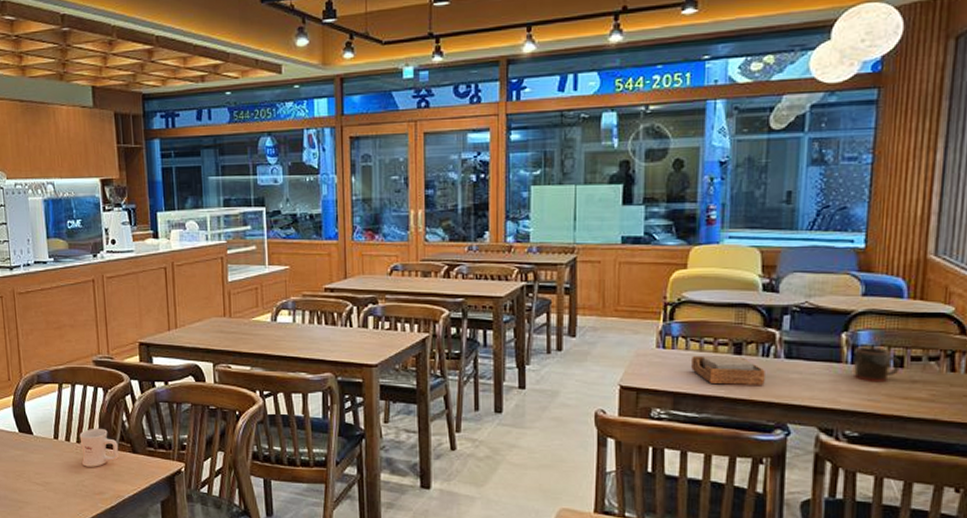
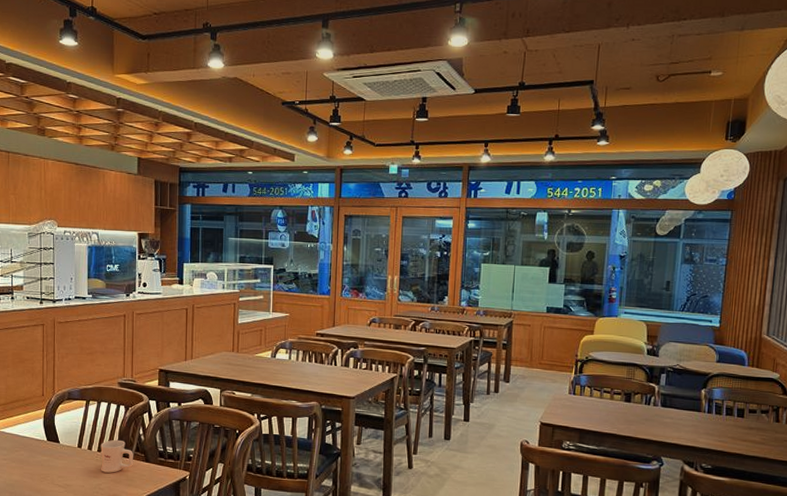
napkin holder: present [691,355,765,386] -> none [594,401,647,427]
mug: present [852,346,900,381] -> none [708,400,742,427]

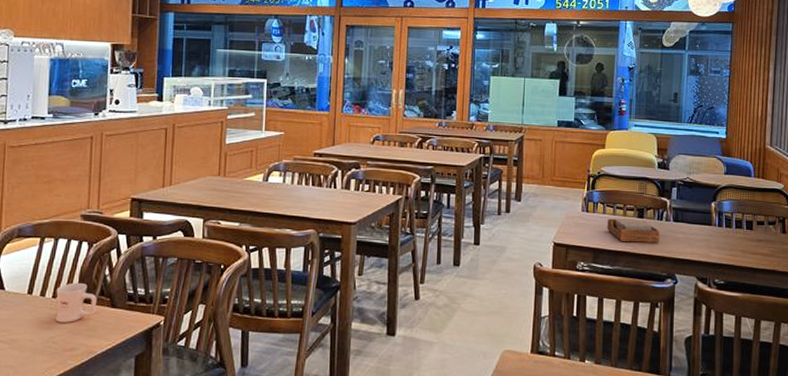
napkin holder: none [594,401,647,427] -> present [607,218,660,244]

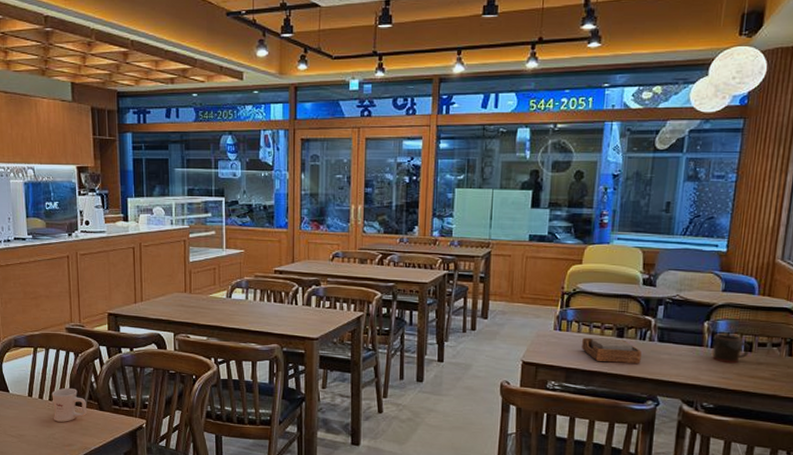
mug: none [719,213,750,240] -> present [711,333,750,363]

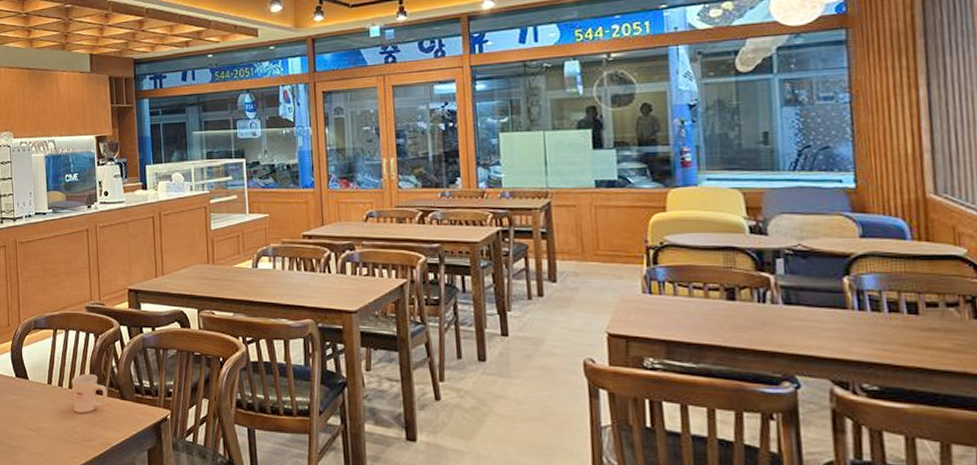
napkin holder: present [582,337,642,365] -> none [681,301,765,335]
mug: present [711,333,750,363] -> none [860,292,915,329]

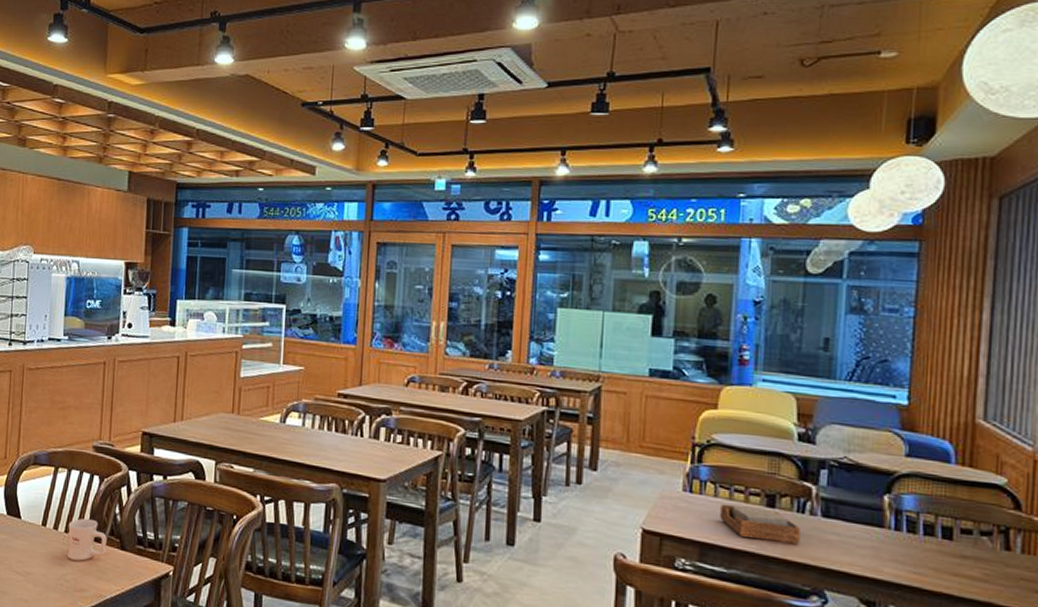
napkin holder: none [681,301,765,335] -> present [720,504,800,545]

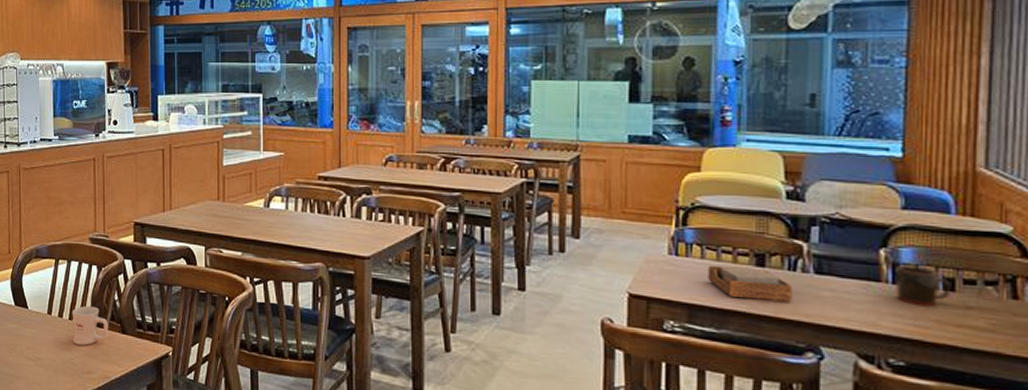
mug: none [896,511,949,554] -> present [894,265,950,306]

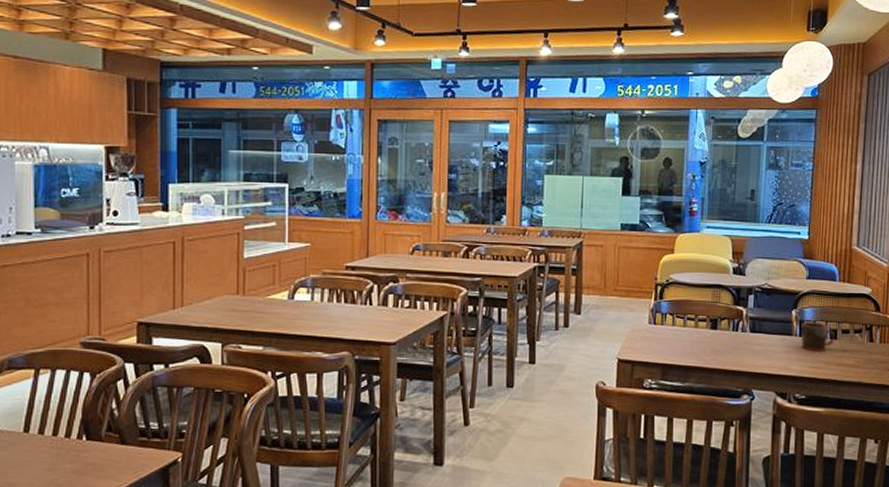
mug: present [72,305,109,346] -> none [56,417,105,463]
napkin holder: present [708,265,792,303] -> none [677,330,735,357]

